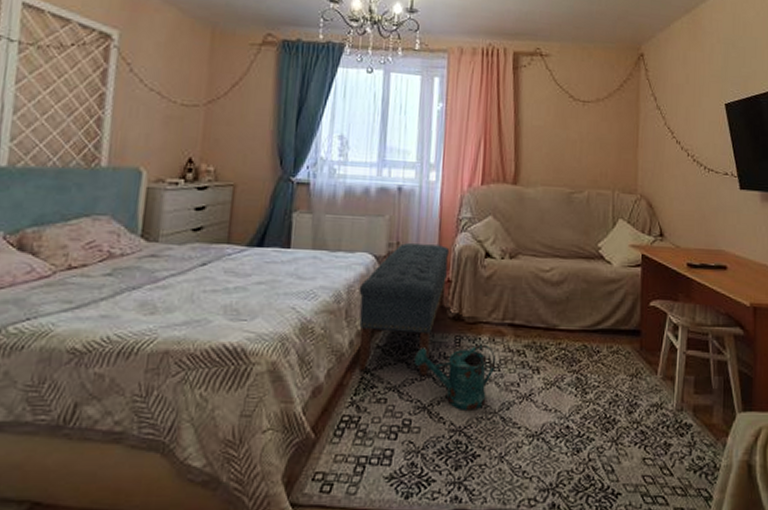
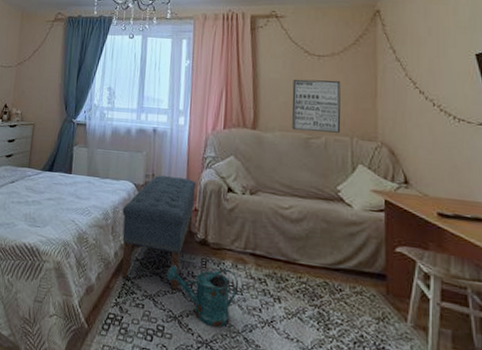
wall art: none [555,127,605,186] -> present [292,79,341,133]

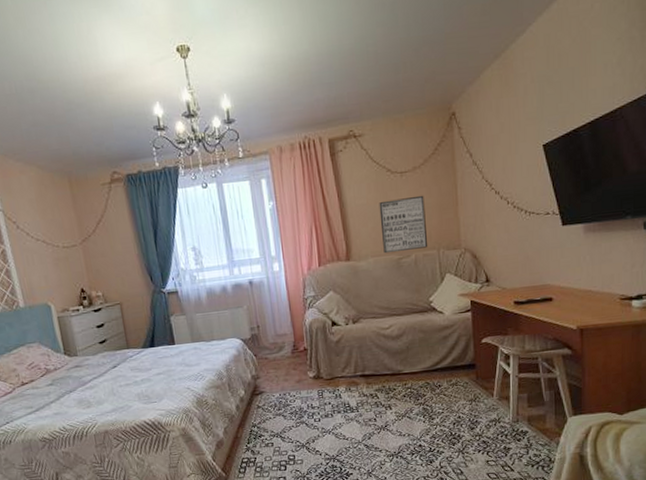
bench: present [121,175,197,290] -> none [234,322,305,426]
watering can: present [167,265,239,328] -> none [289,393,355,444]

